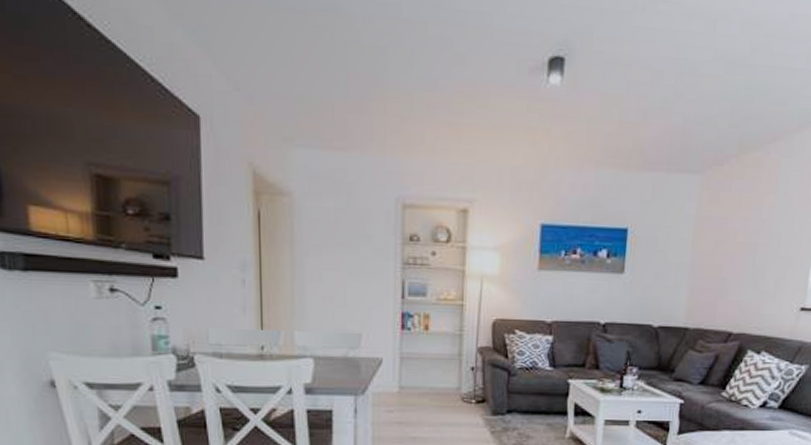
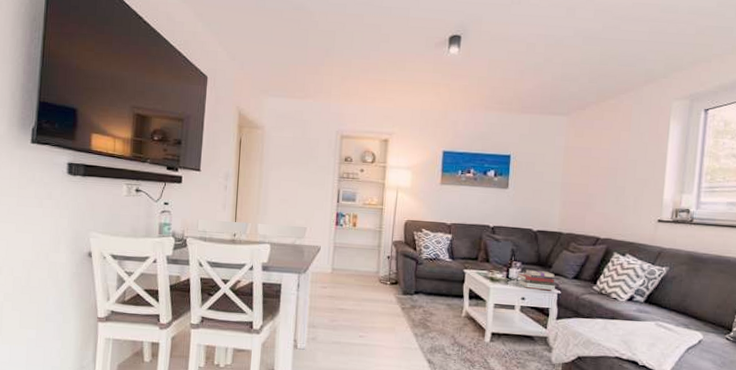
books: none [634,375,679,401] -> present [518,269,556,291]

